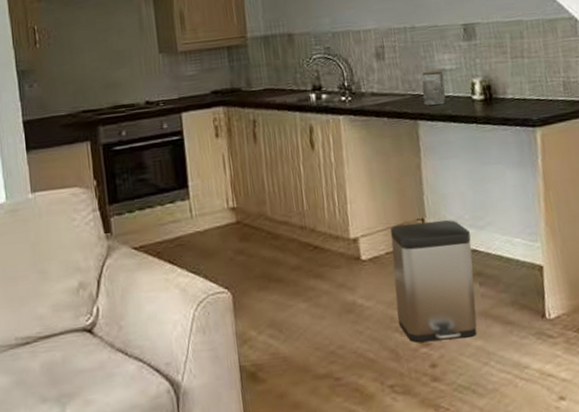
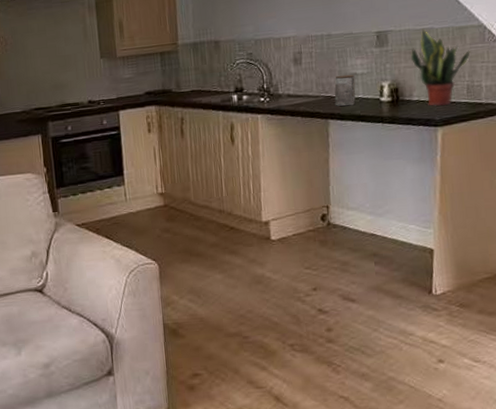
pedal bin: present [390,220,477,343] -> none [297,207,370,311]
potted plant: none [501,20,564,105] -> present [411,28,471,106]

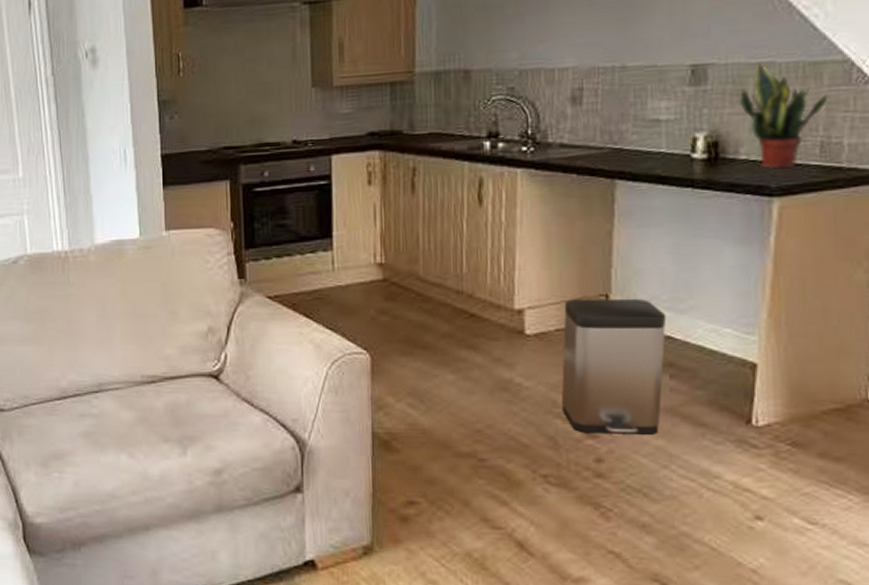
pedal bin: none [297,207,370,311] -> present [561,298,667,435]
jar: present [334,74,356,107] -> none [625,120,658,163]

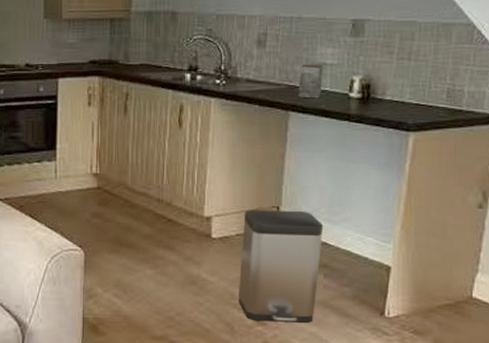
jar: none [625,120,658,163] -> present [298,63,324,99]
potted plant: present [740,61,828,169] -> none [388,20,455,108]

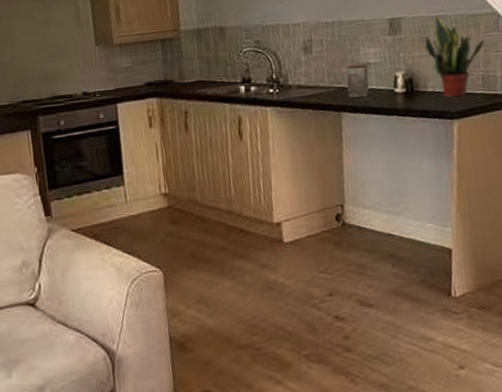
pedal bin: present [239,210,324,323] -> none [311,206,388,318]
potted plant: none [388,20,455,108] -> present [425,15,485,98]

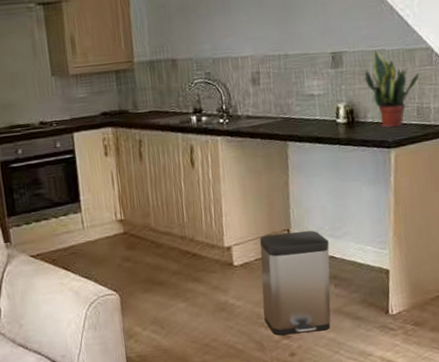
pedal bin: none [311,206,388,318] -> present [259,230,331,336]
jar: present [346,64,369,98] -> none [292,95,313,128]

